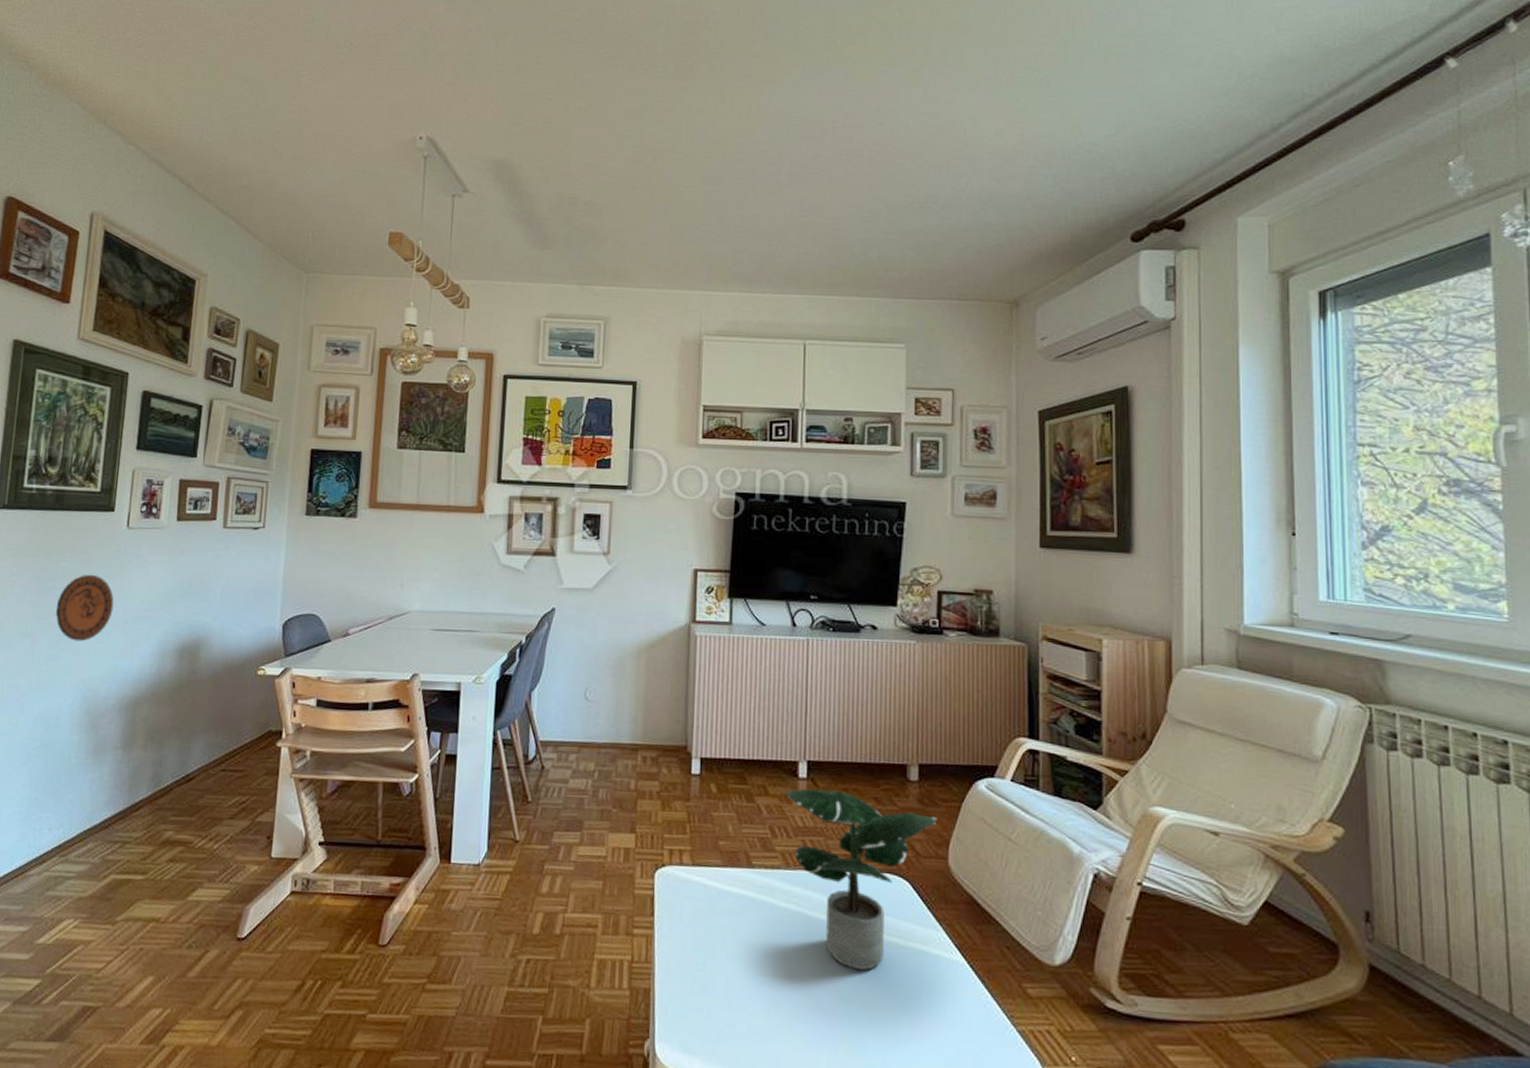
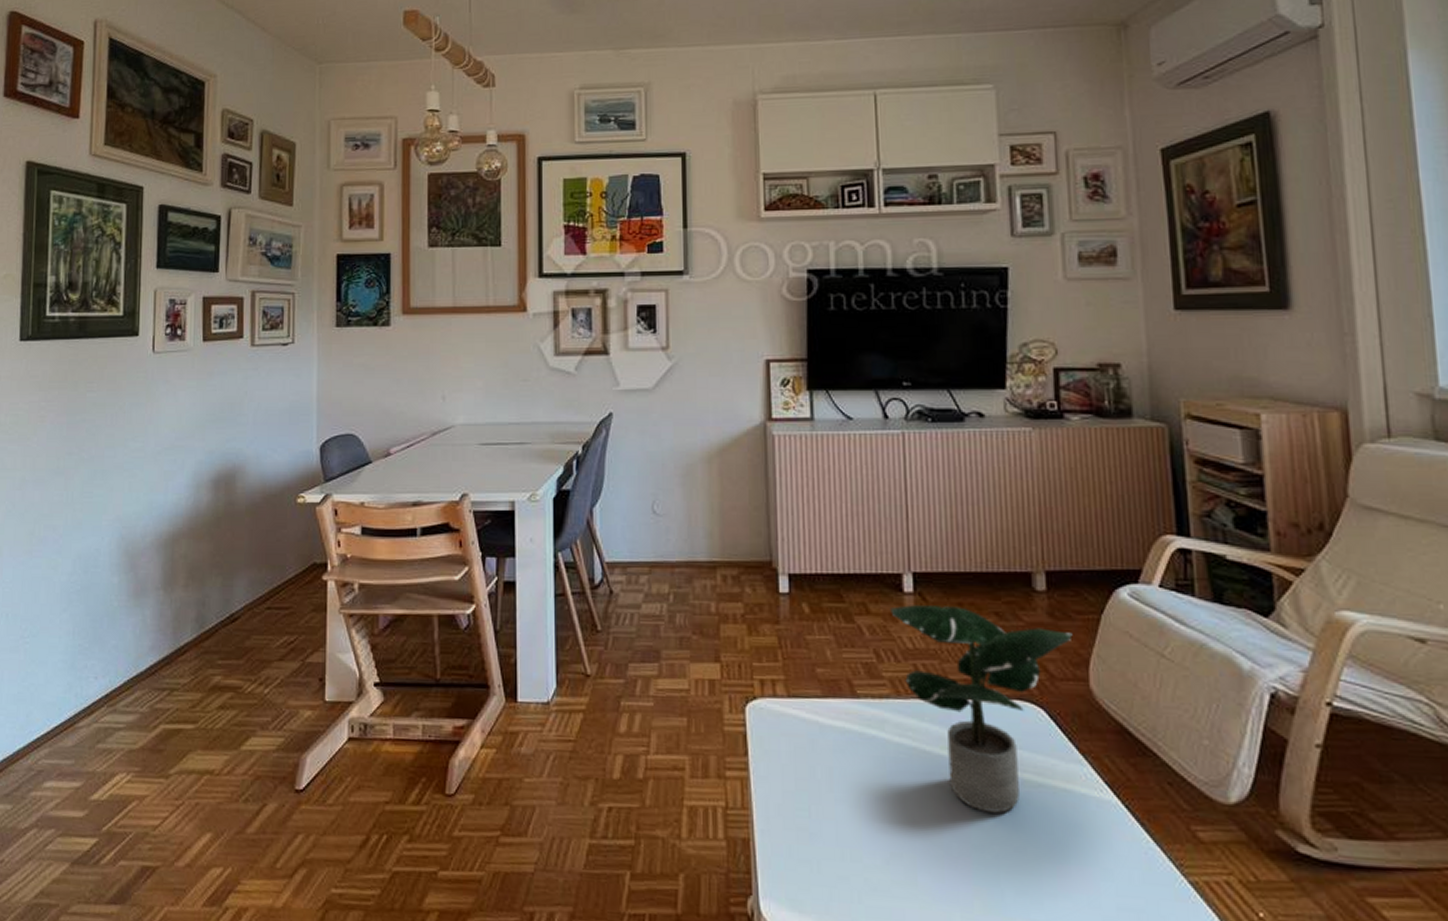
decorative plate: present [55,574,114,642] -> none [86,404,145,477]

